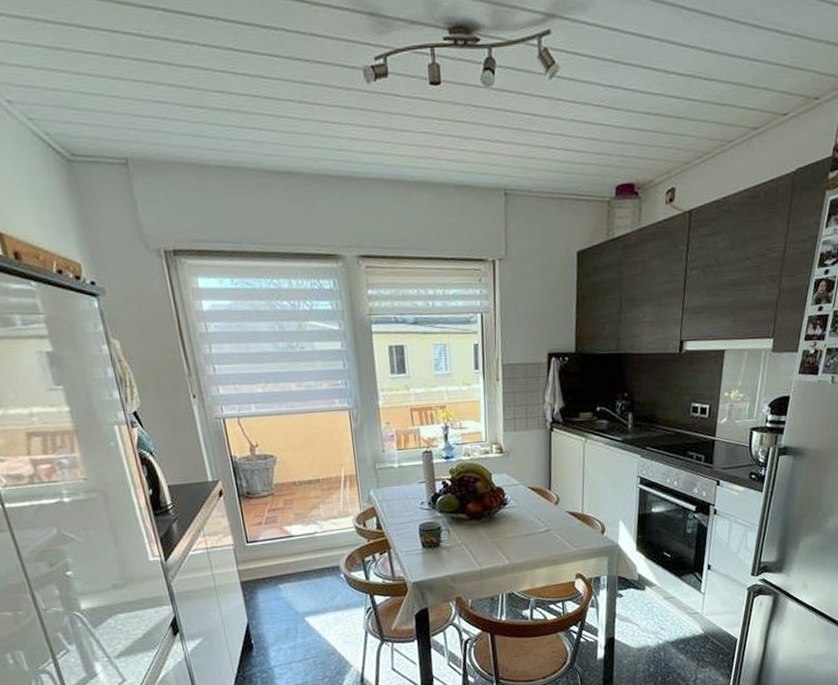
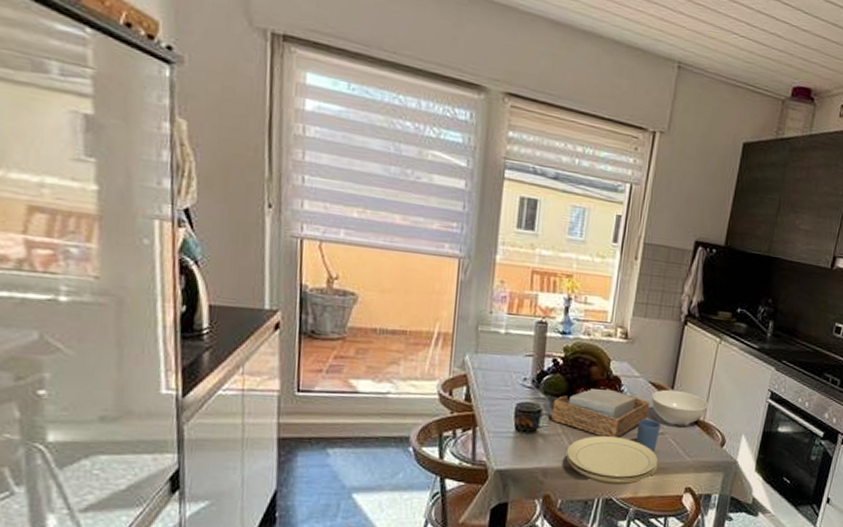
napkin holder: none [449,498,533,542] -> present [551,387,650,439]
plate: none [468,539,549,581] -> present [567,436,658,486]
mug: none [524,519,545,548] -> present [635,418,661,452]
bowl: none [532,490,585,522] -> present [651,389,709,426]

